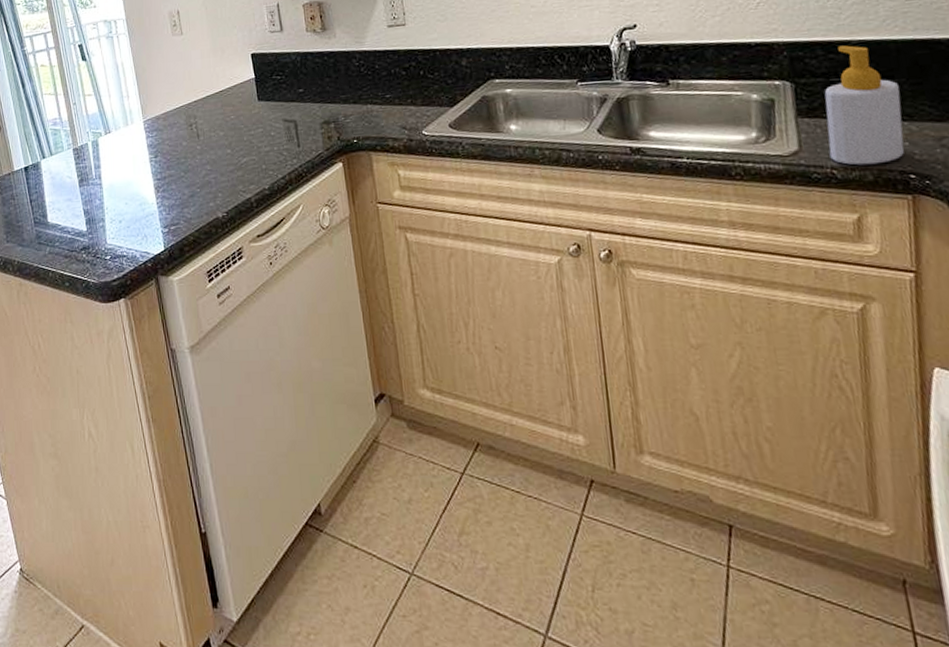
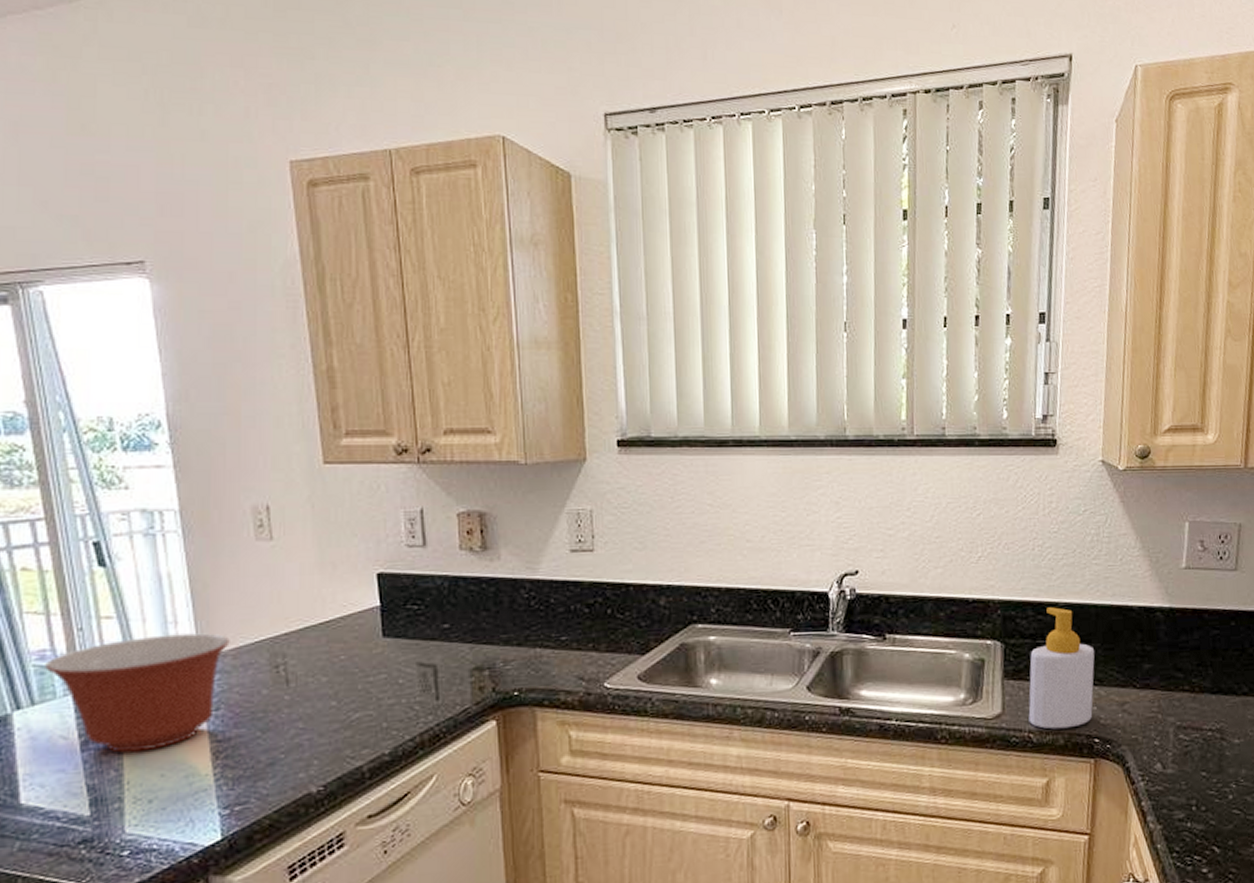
mixing bowl: none [57,103,161,188] -> present [45,633,230,753]

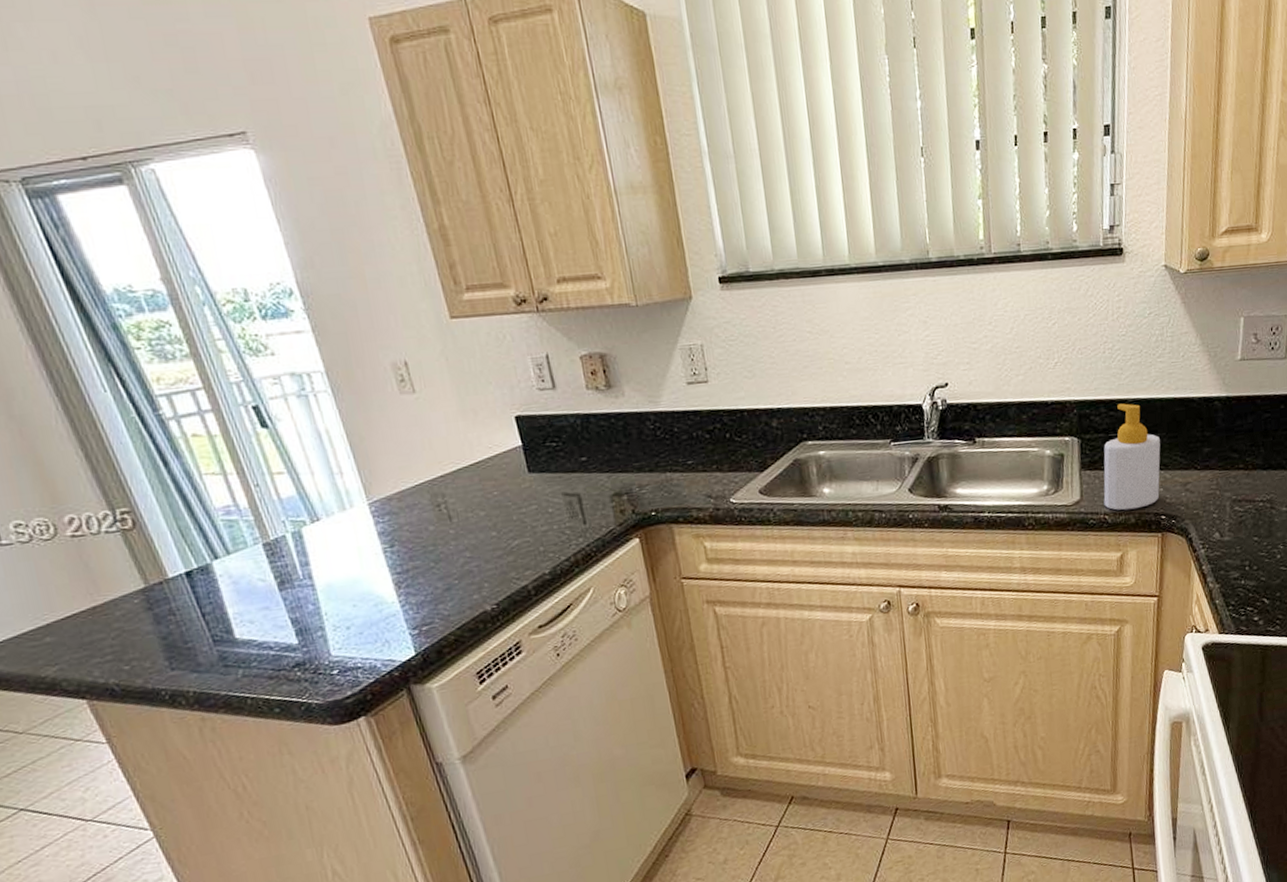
mixing bowl: present [45,633,230,753] -> none [232,480,393,590]

